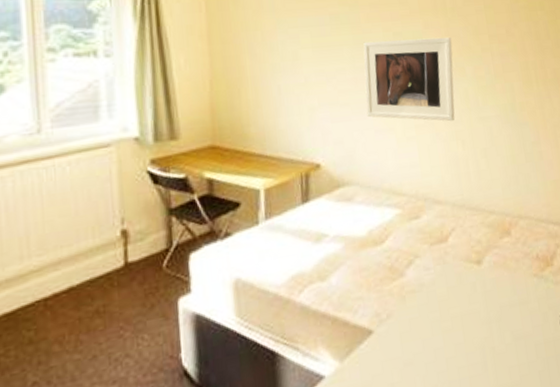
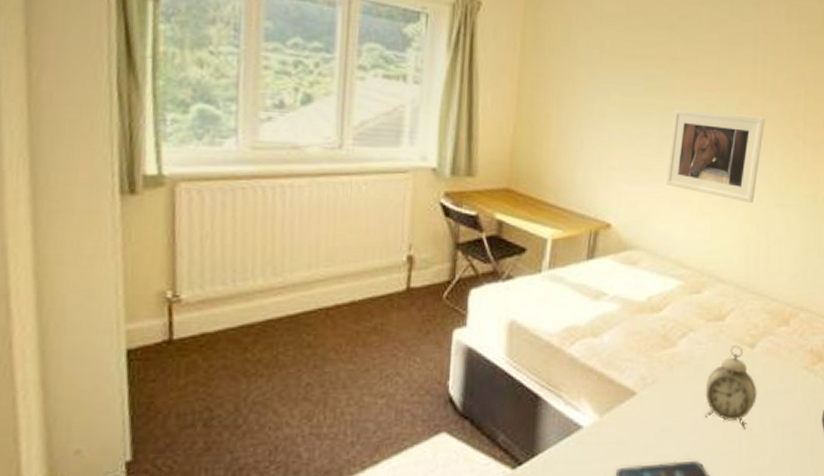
alarm clock: none [440,263,493,350] -> present [705,344,757,430]

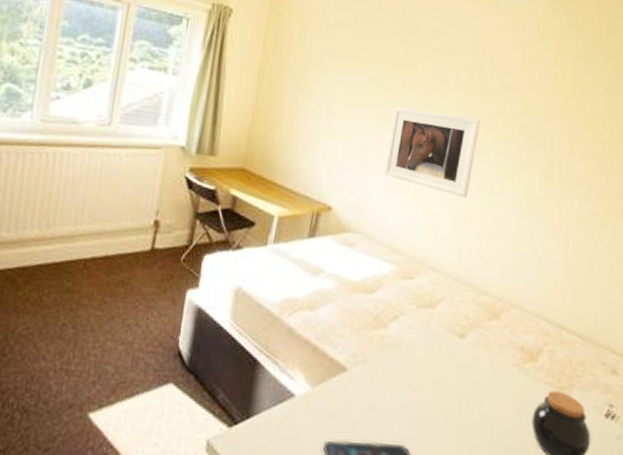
alarm clock: present [705,344,757,430] -> none [413,333,466,420]

